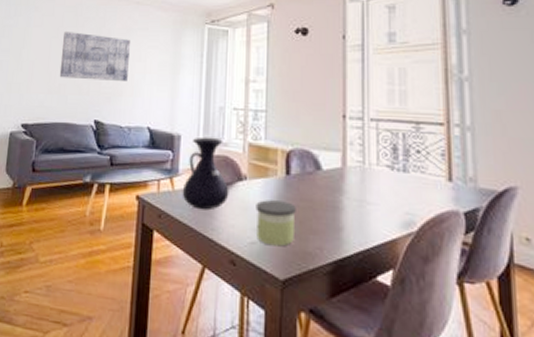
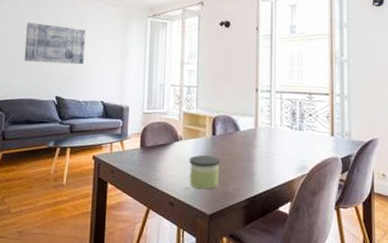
vase: present [182,137,229,211] -> none [130,108,168,165]

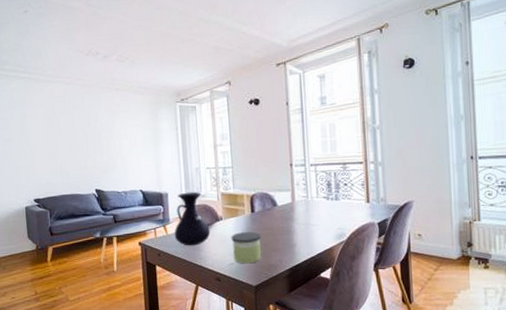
wall art: present [24,23,86,64] -> none [57,119,118,158]
vase: none [130,108,168,165] -> present [174,191,210,246]

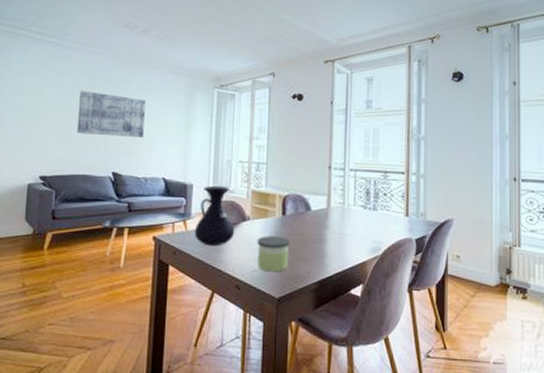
wall art: none [57,119,118,158] -> present [76,91,147,137]

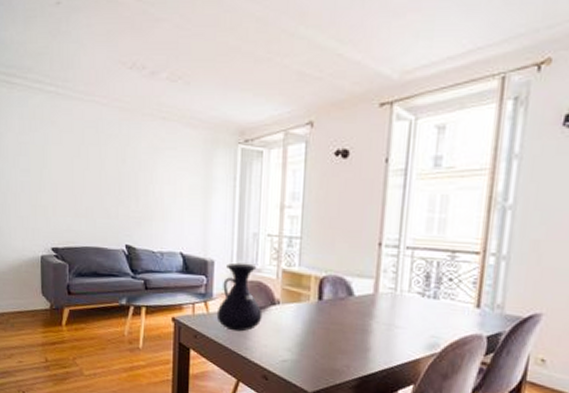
wall art: present [76,91,147,137] -> none [85,150,159,205]
candle: present [257,236,290,272] -> none [288,323,327,364]

